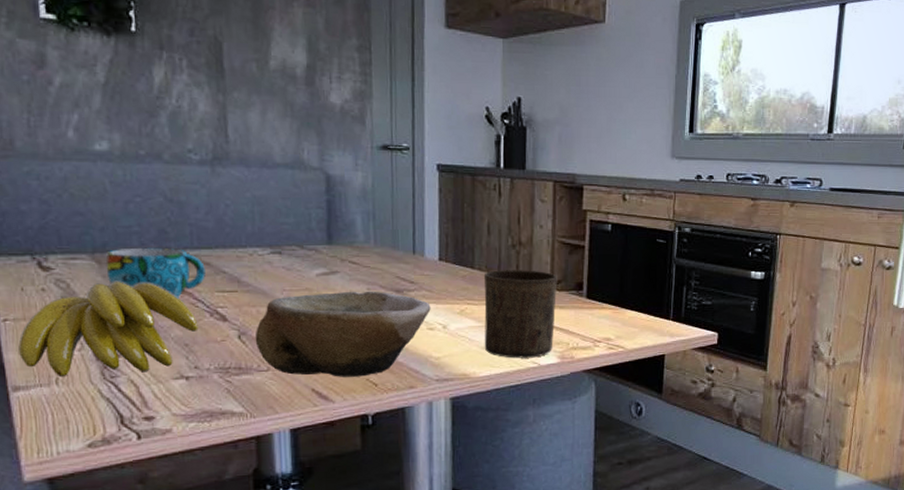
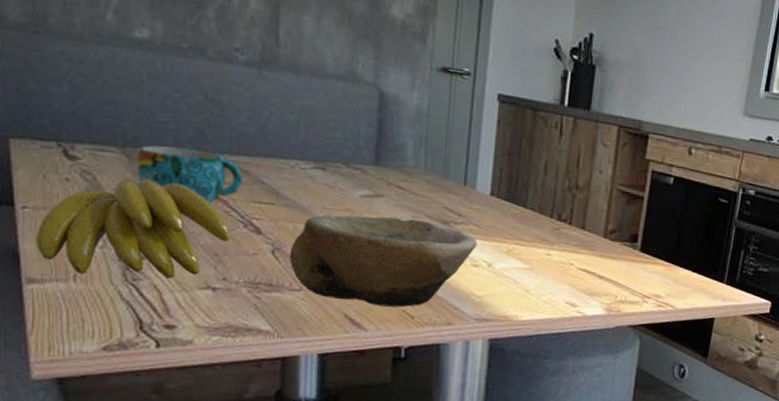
cup: present [483,270,557,359] -> none [529,211,612,307]

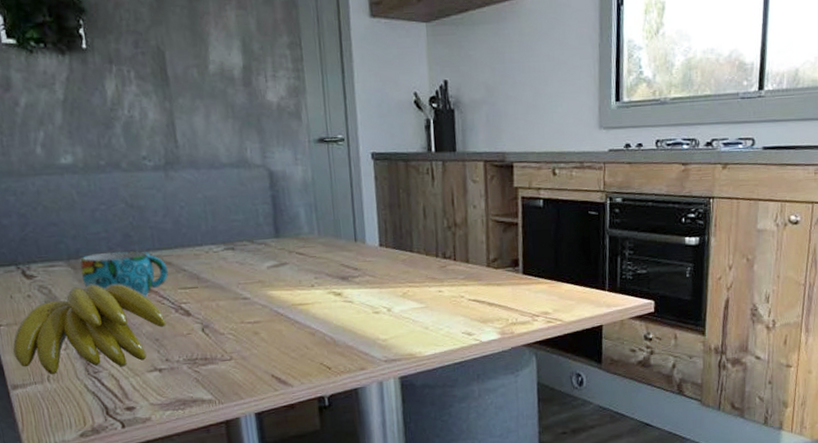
bowl: present [289,215,477,308] -> none [216,279,375,363]

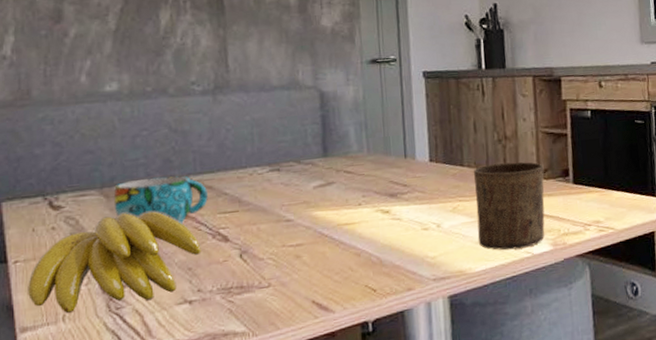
cup: none [422,250,494,337] -> present [473,162,545,251]

